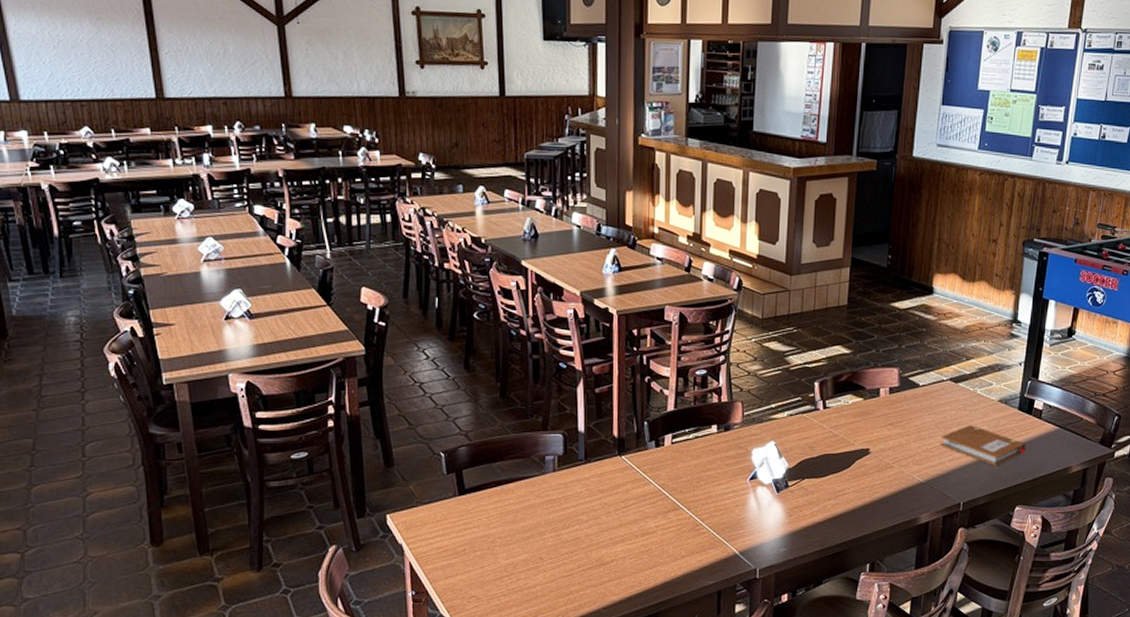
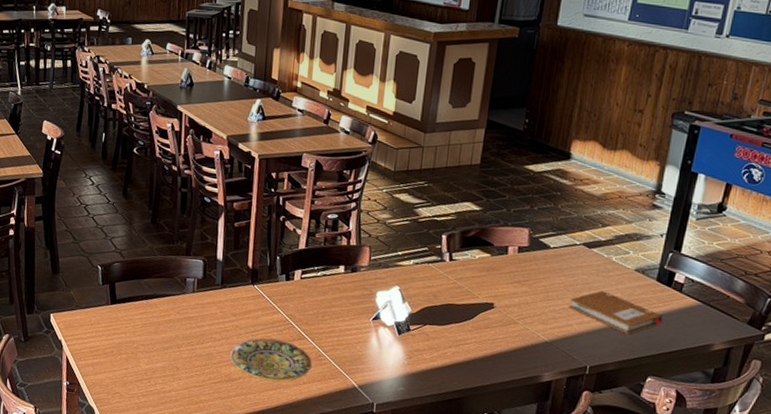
plate: none [600,513,690,560] -> present [230,338,313,382]

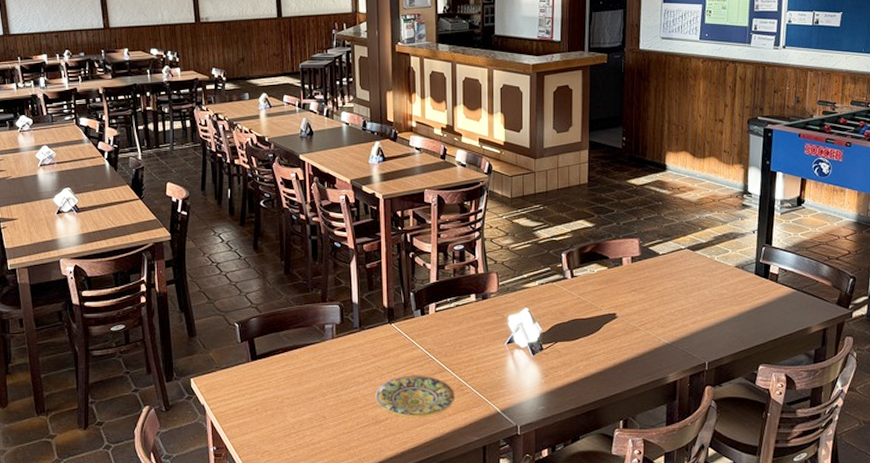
notebook: present [569,291,663,335] -> none [682,290,765,327]

